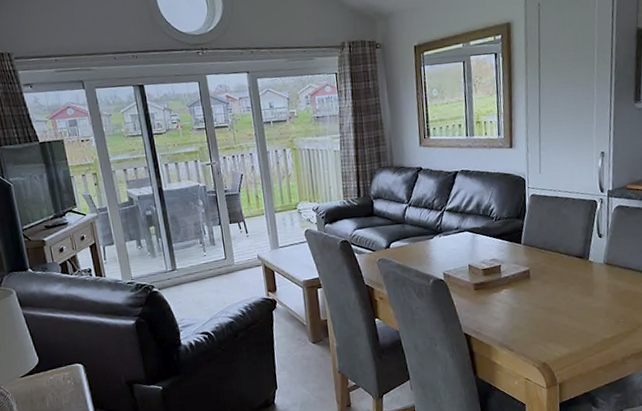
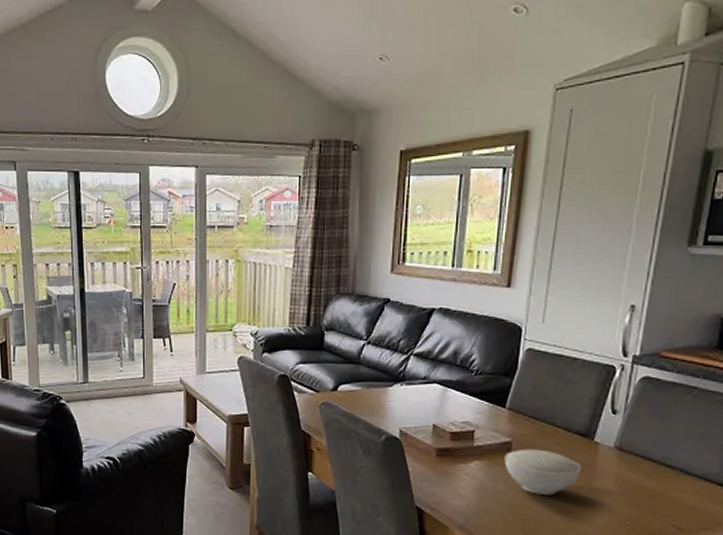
bowl: none [525,273,583,309] -> present [504,449,581,495]

